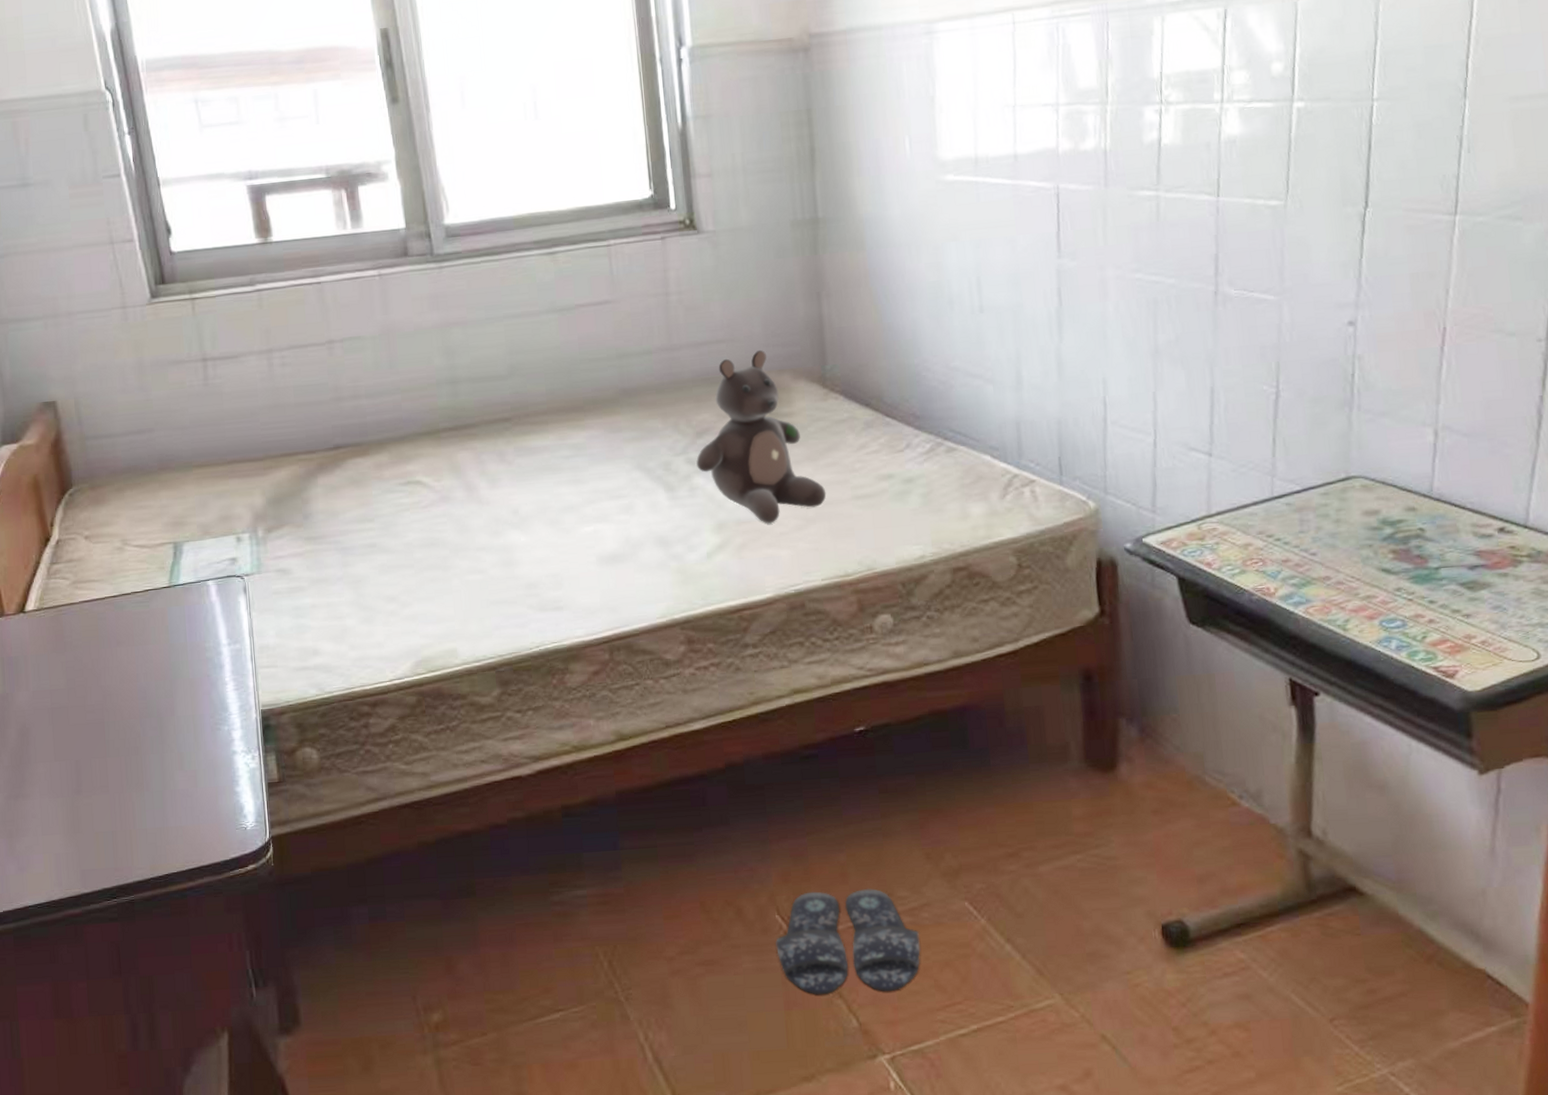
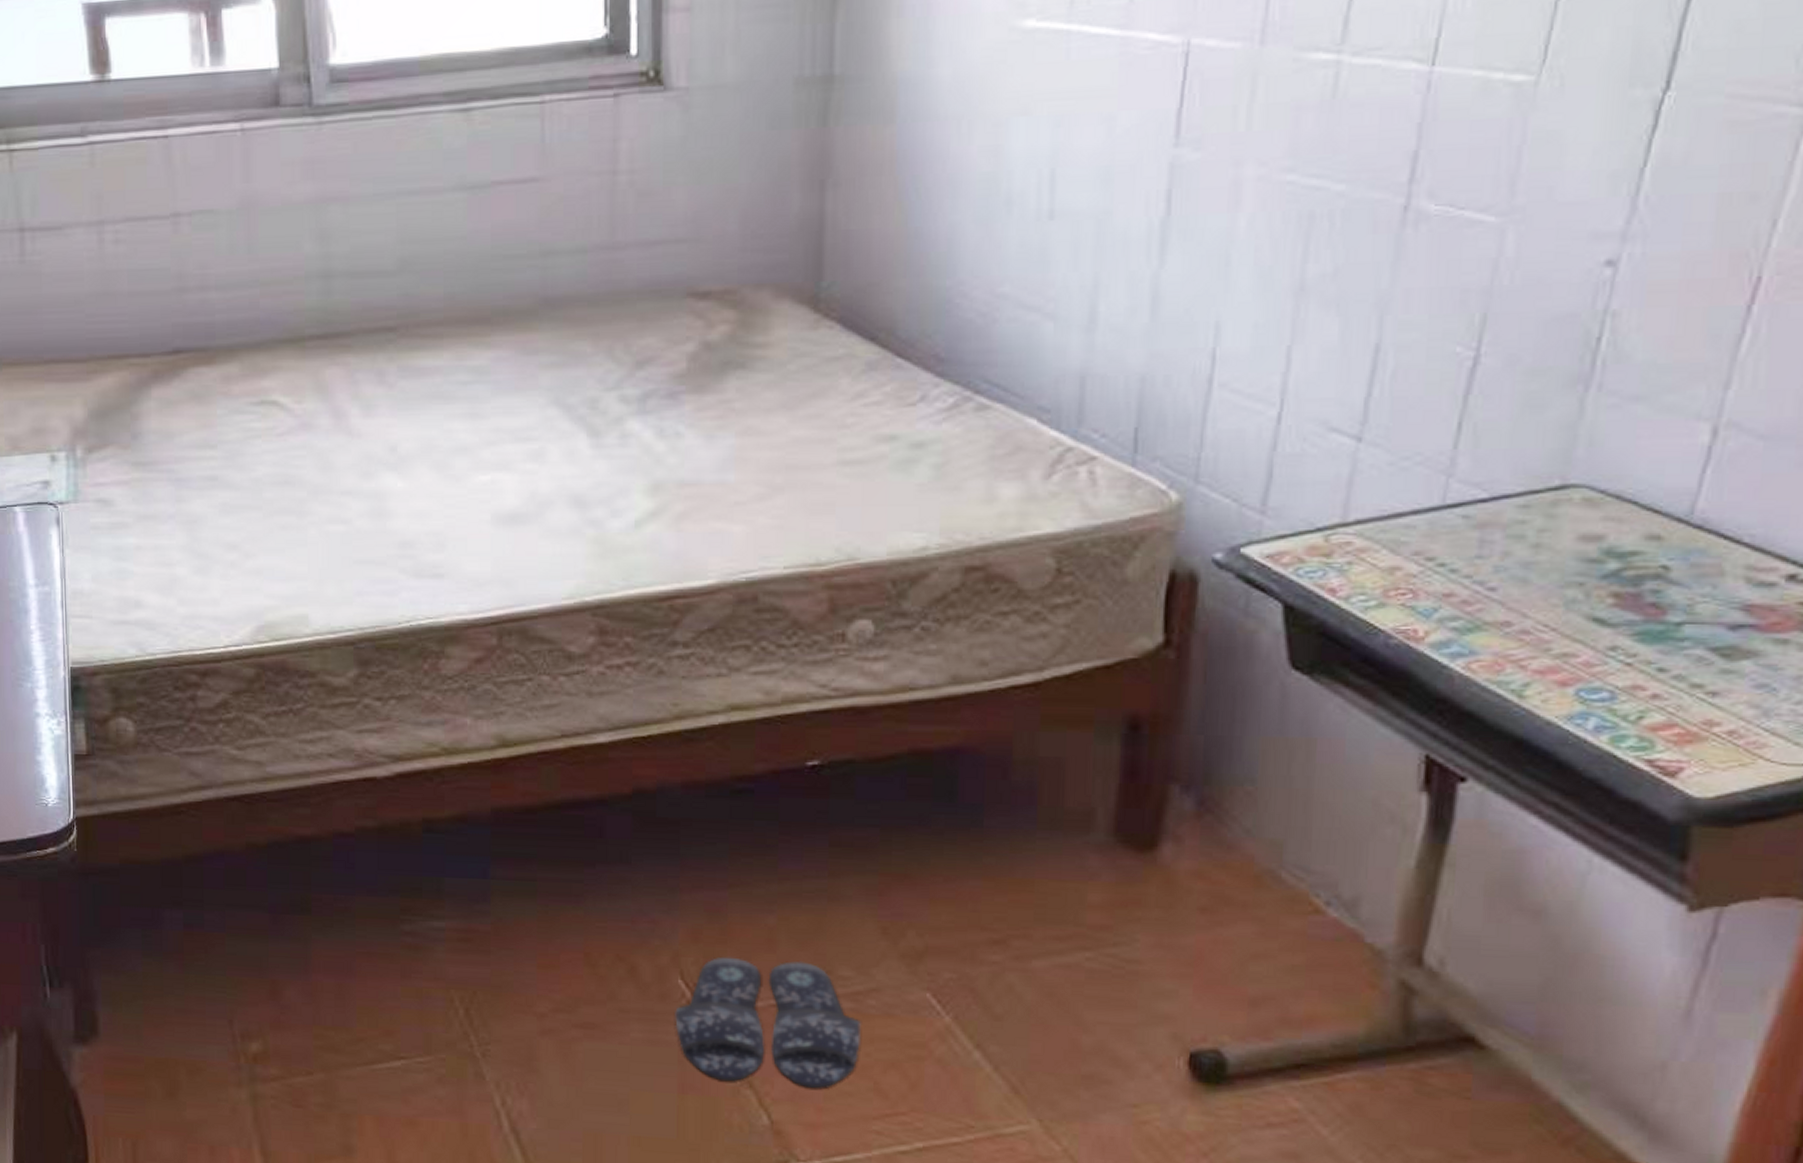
stuffed animal: present [696,349,827,523] -> none [633,255,803,488]

